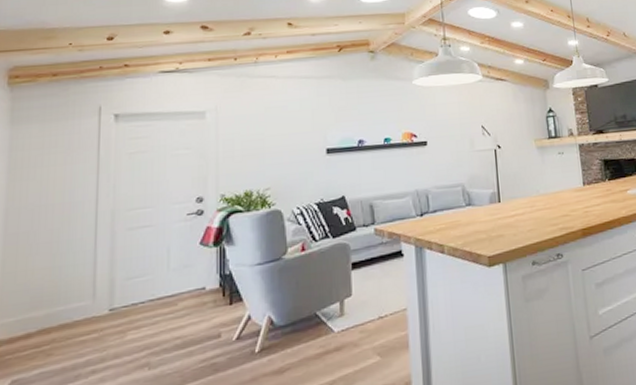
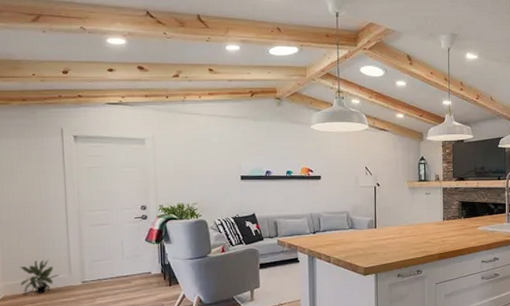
potted plant: none [23,282,78,333] -> present [20,260,59,294]

